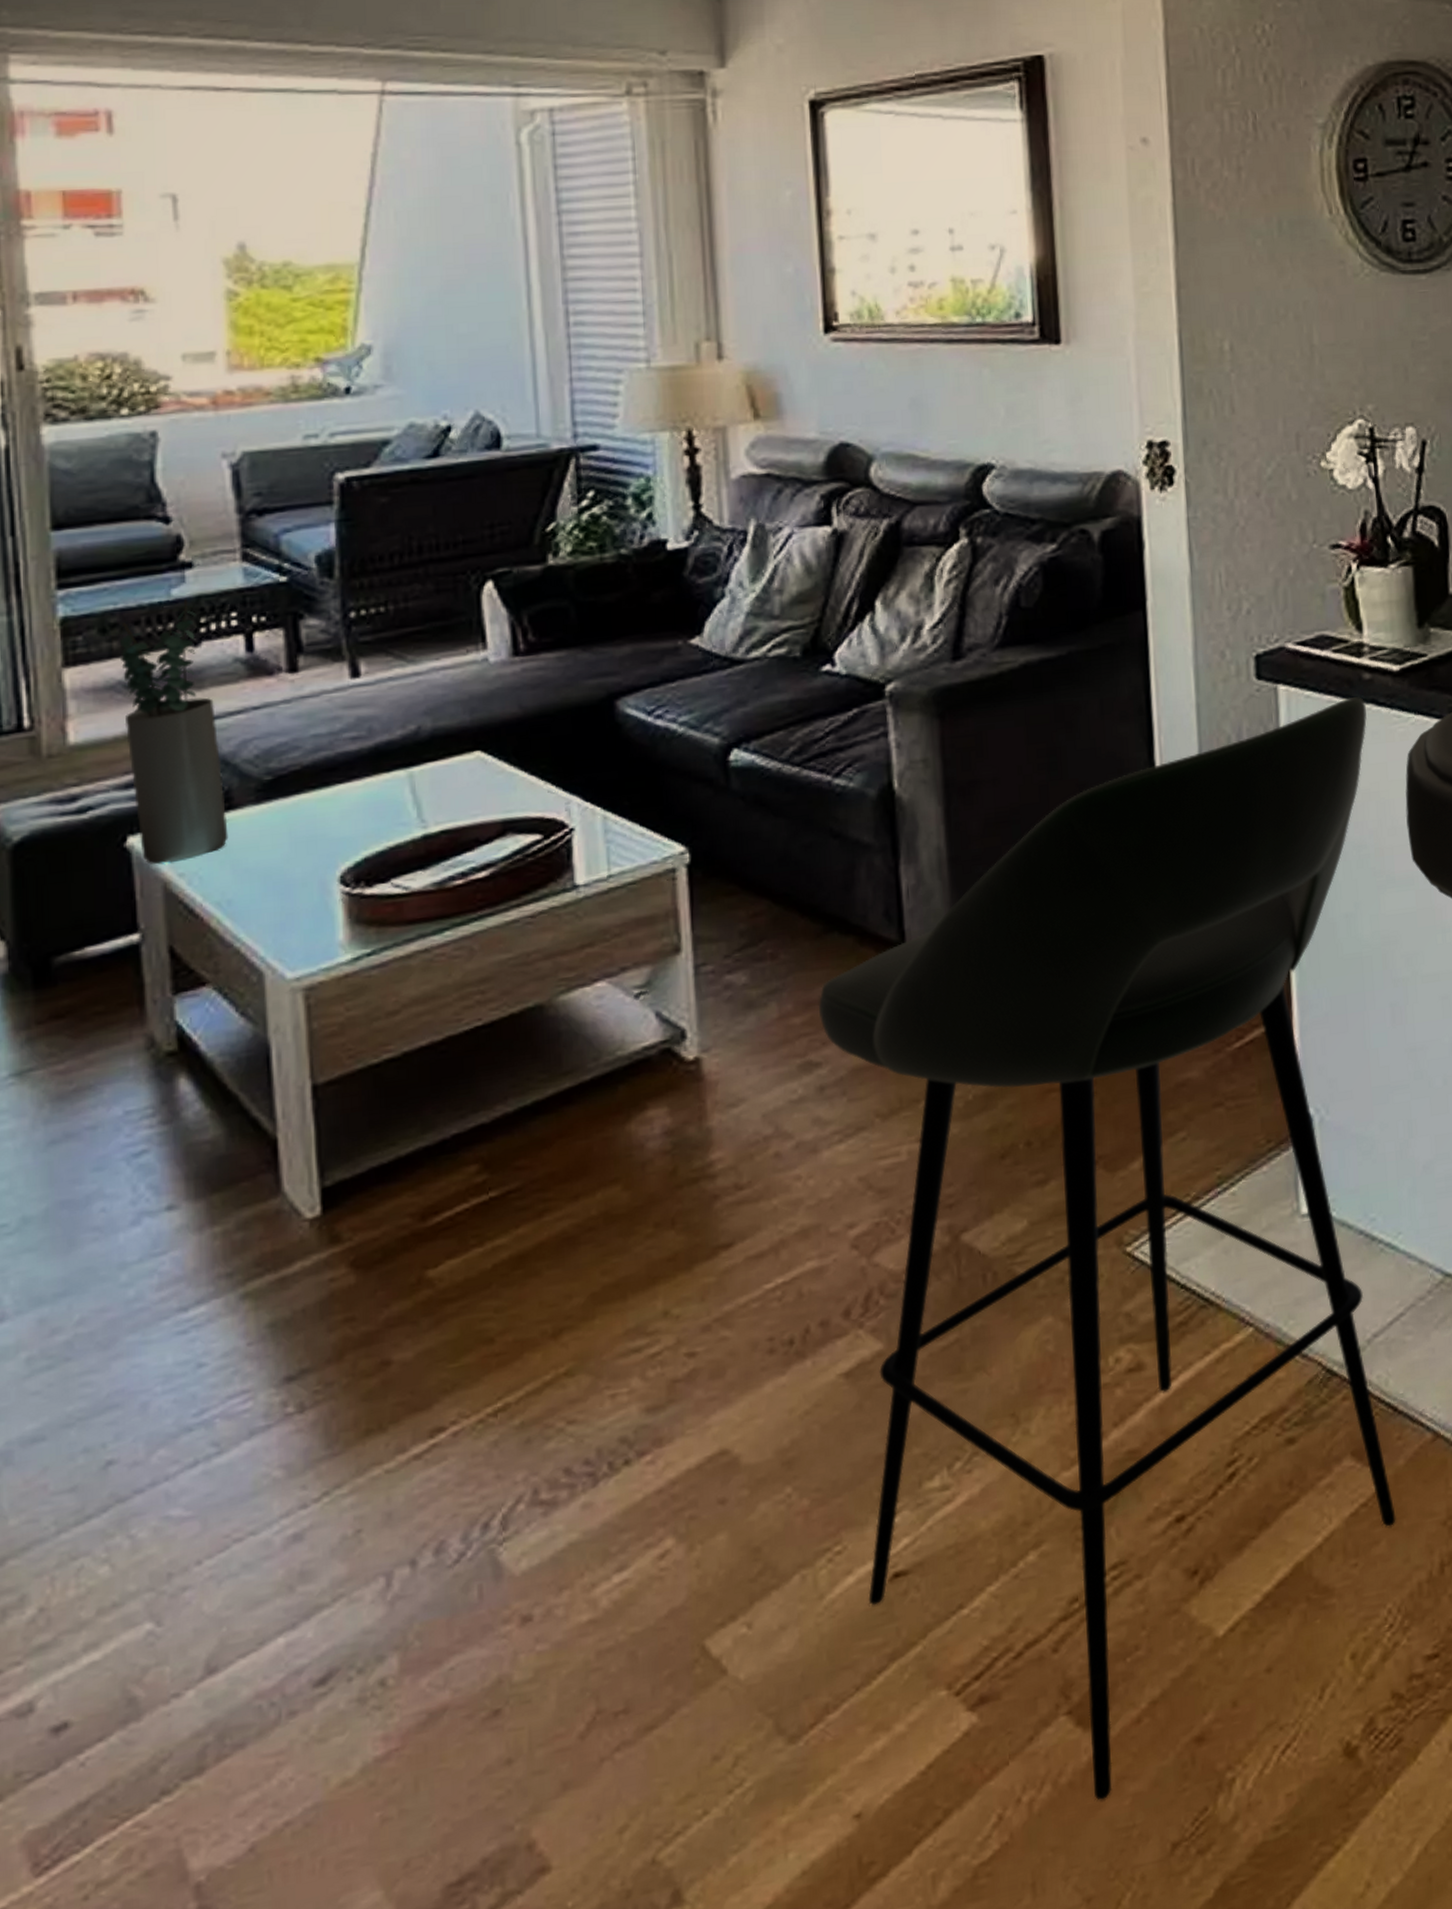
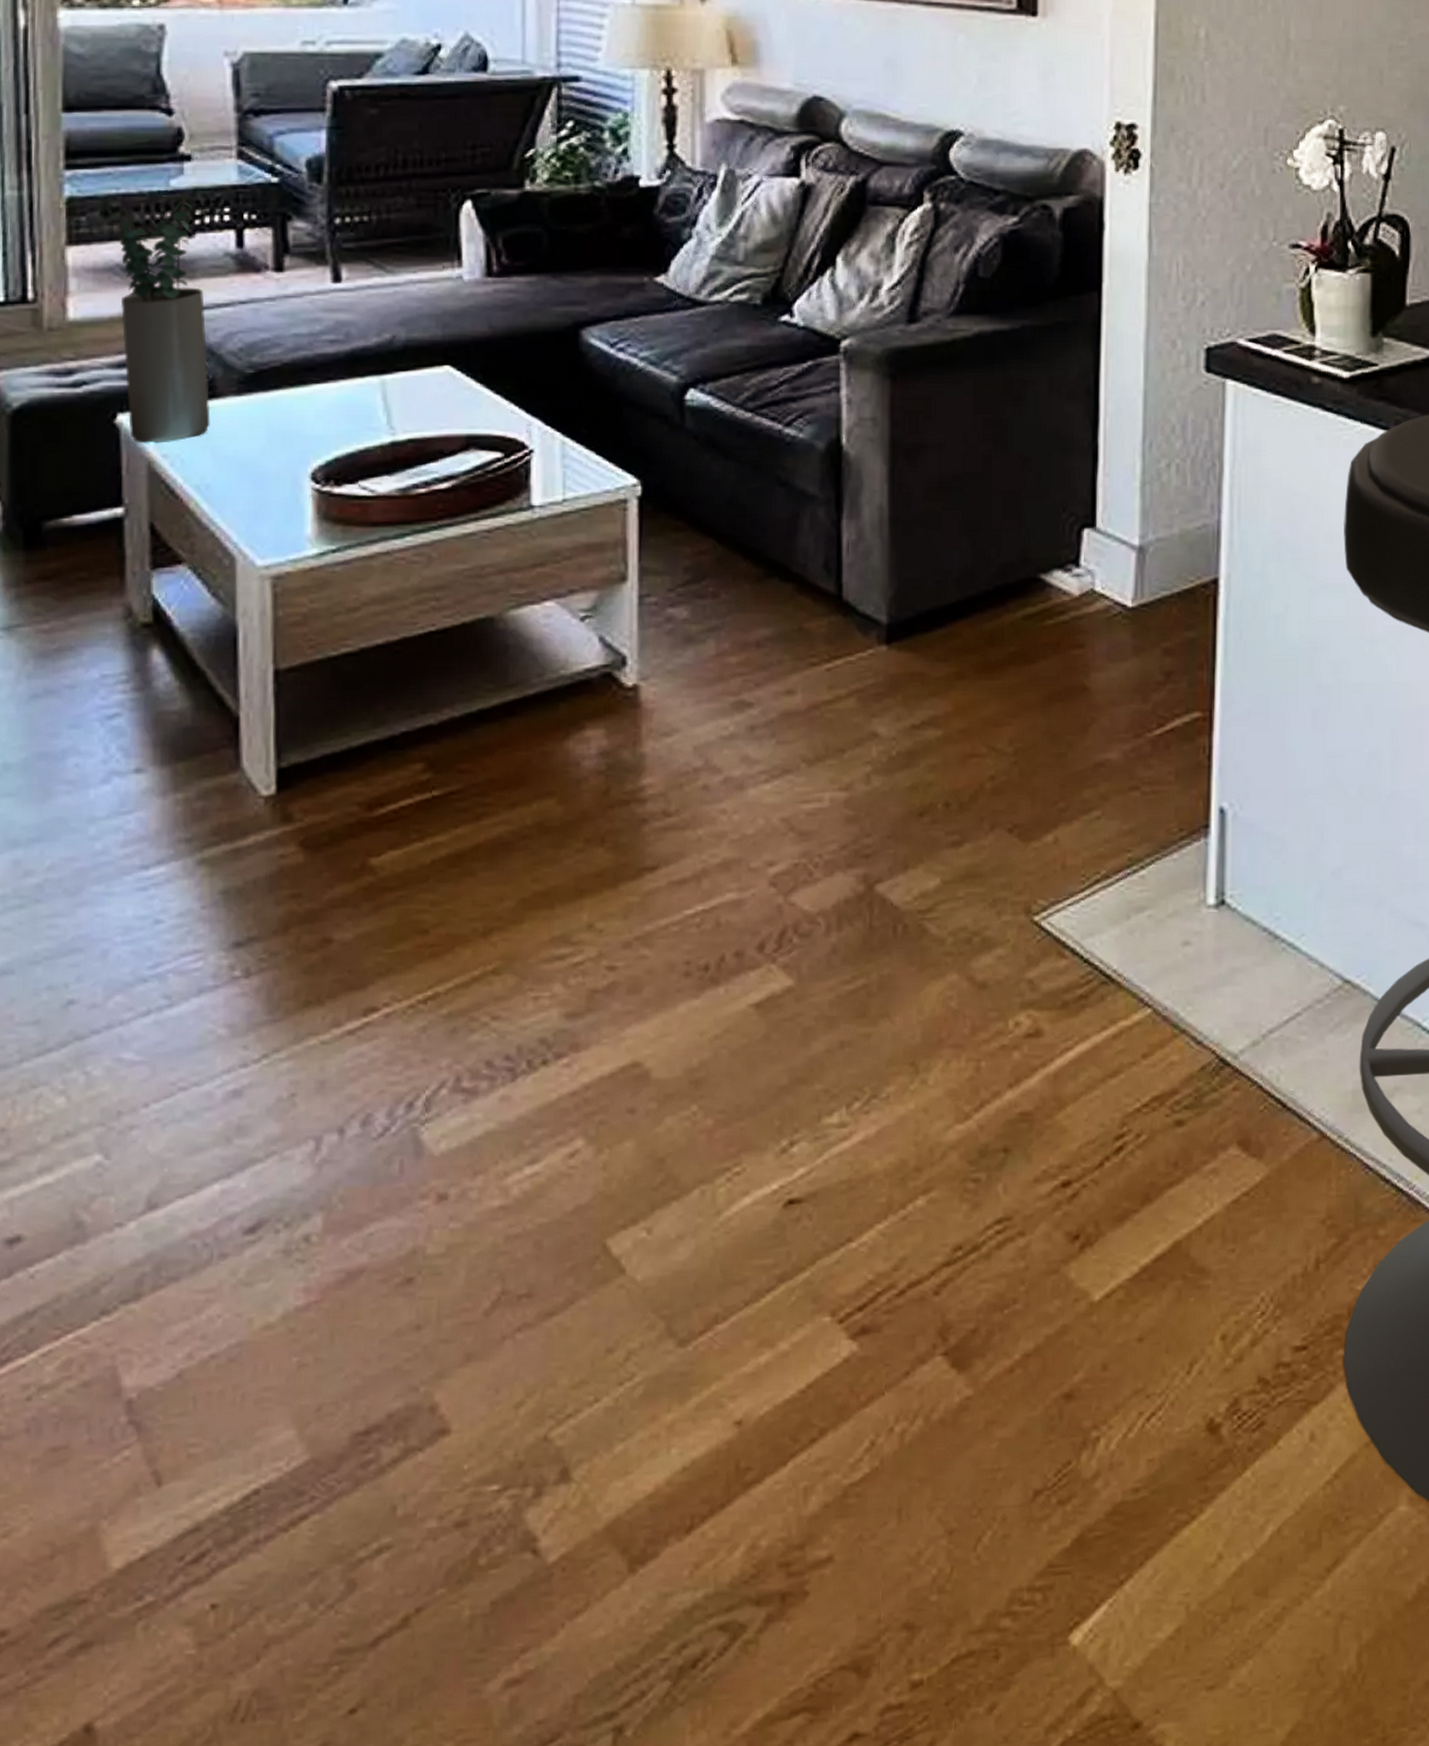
bar stool: present [818,697,1396,1800] -> none [754,400,1312,1440]

